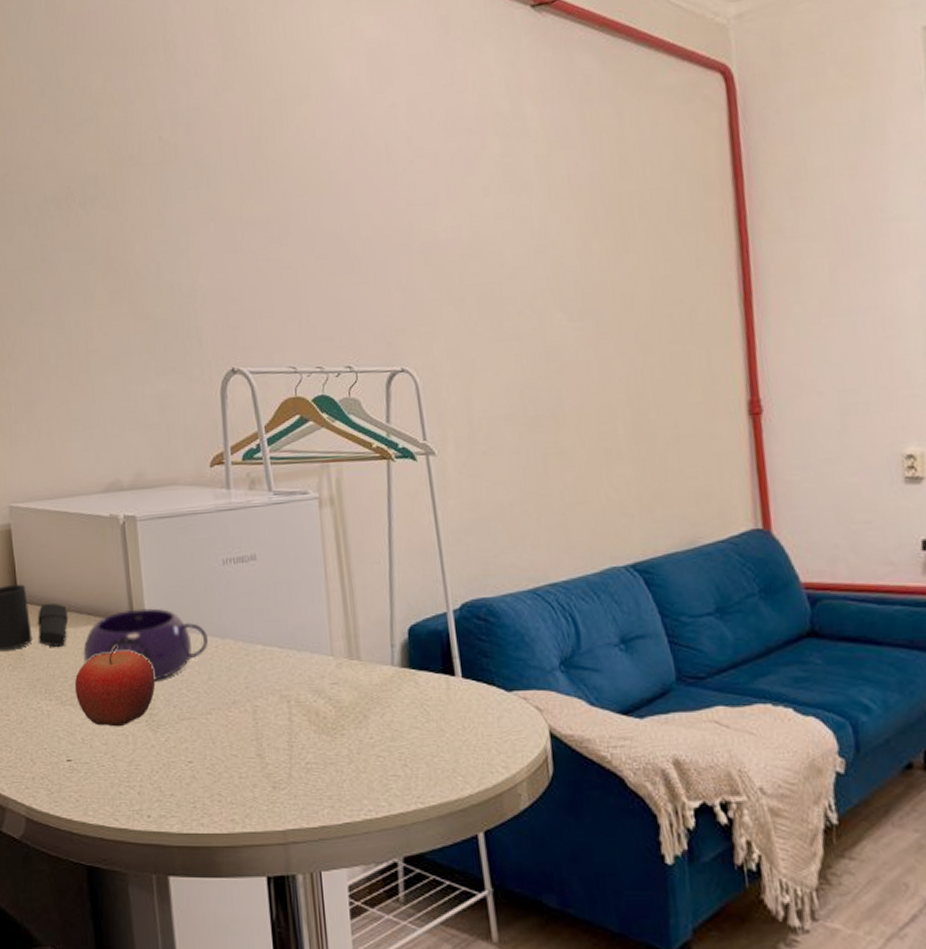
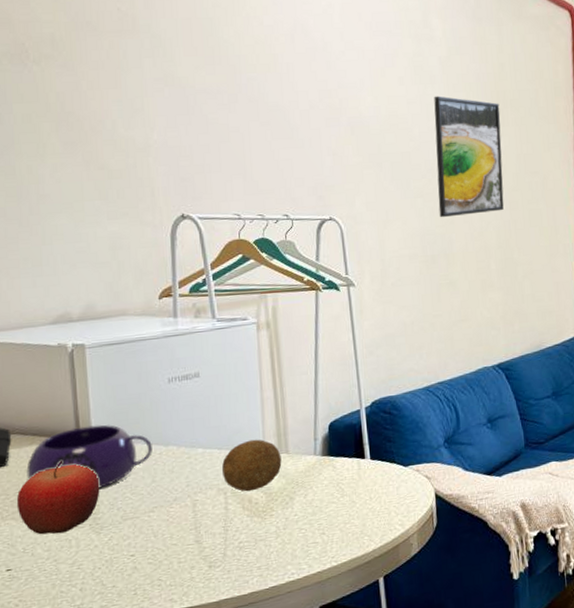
fruit: none [283,639,353,703] -> present [221,439,282,492]
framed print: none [530,206,634,367] -> present [434,96,504,218]

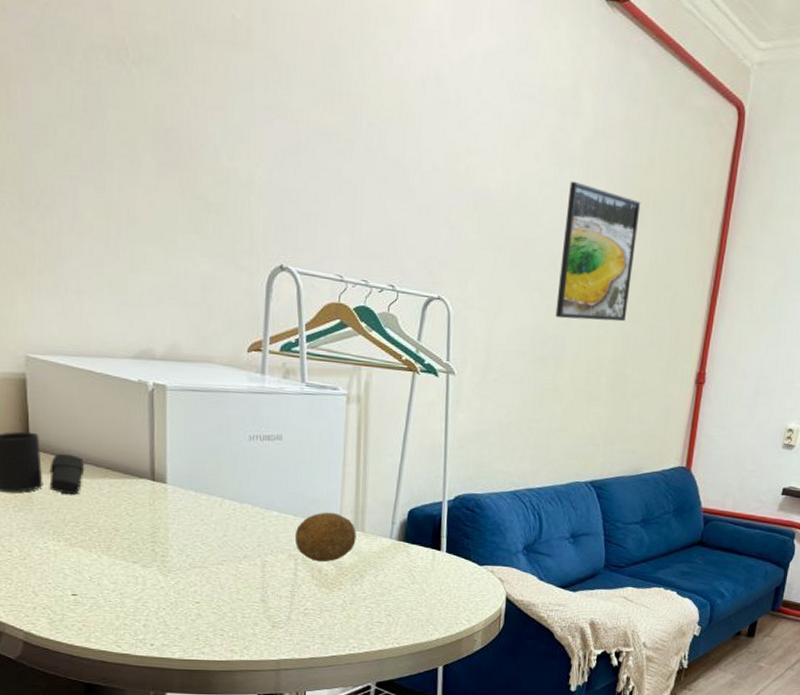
fruit: present [16,461,100,535] -> none [86,499,171,570]
bowl: present [26,425,152,488] -> none [98,468,227,533]

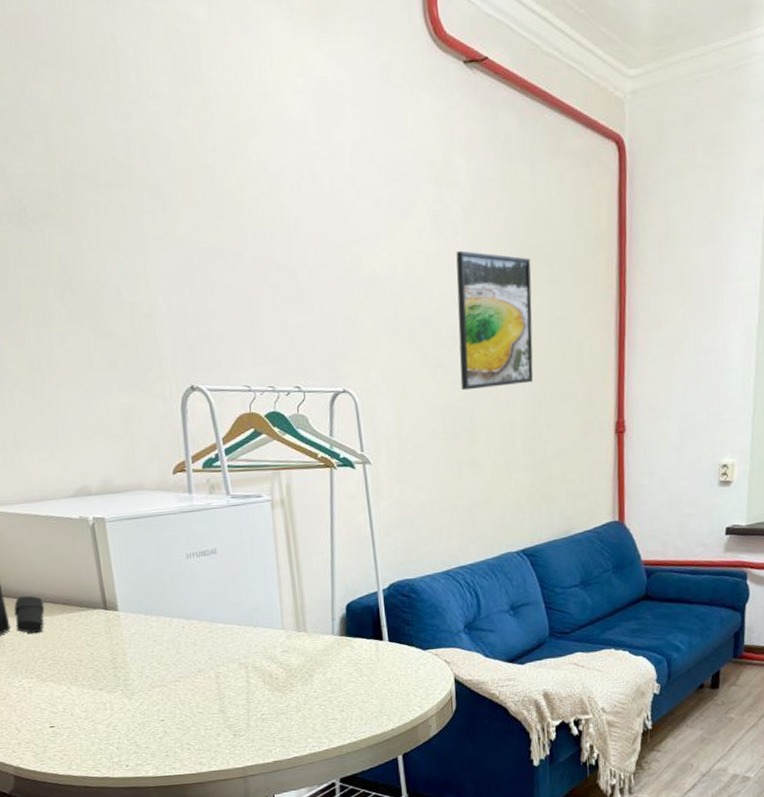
fruit: present [294,512,357,562] -> none [242,616,301,667]

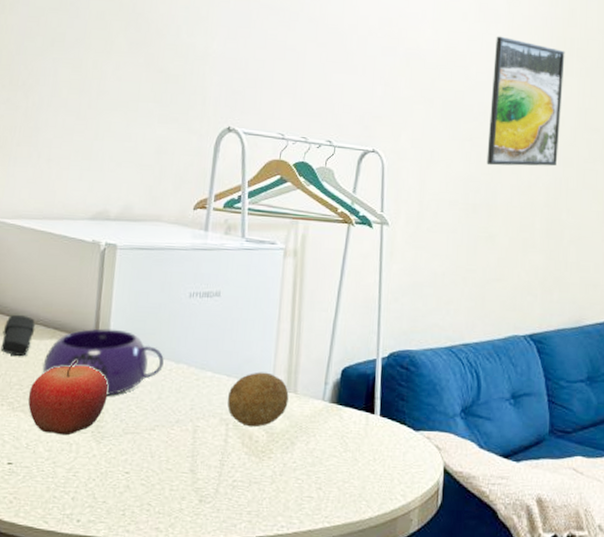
fruit: none [53,630,129,697] -> present [28,360,109,436]
bowl: none [60,597,175,657] -> present [42,328,164,396]
fruit: none [242,616,301,667] -> present [227,372,289,428]

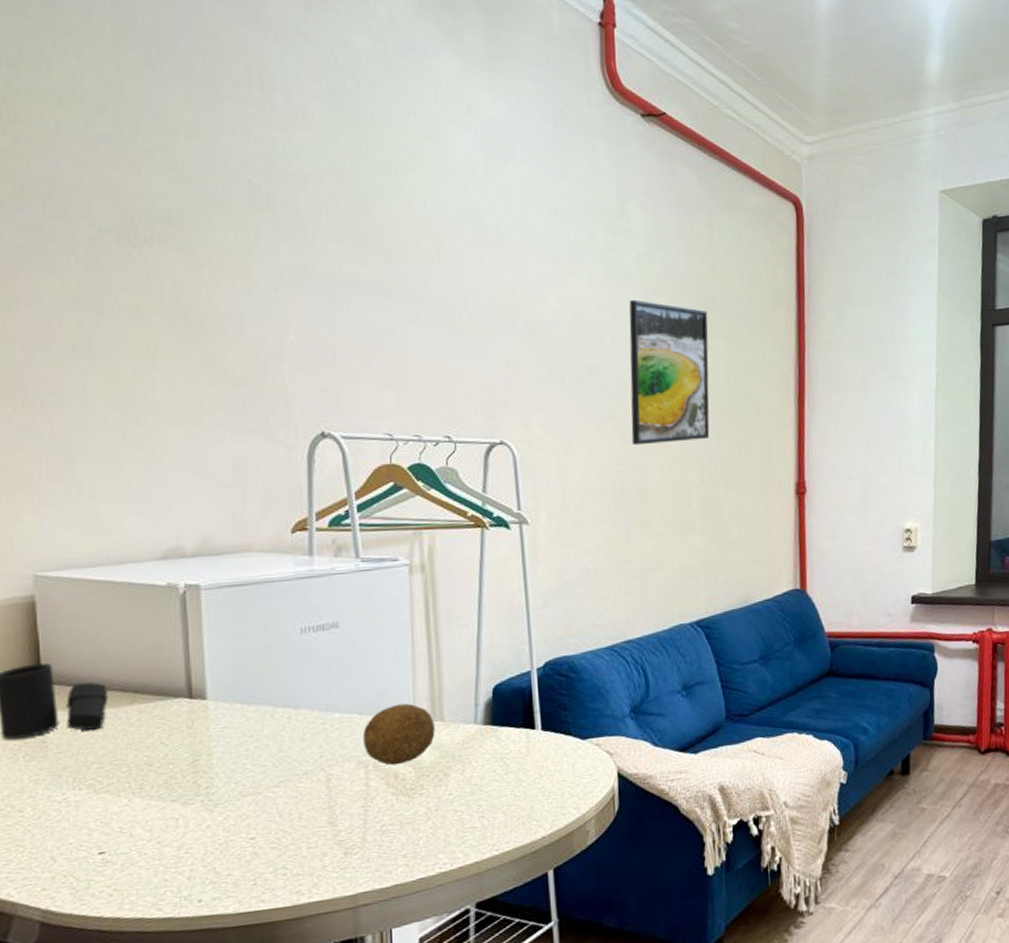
fruit: present [28,360,109,436] -> none [112,724,215,812]
bowl: present [42,328,164,396] -> none [125,682,279,758]

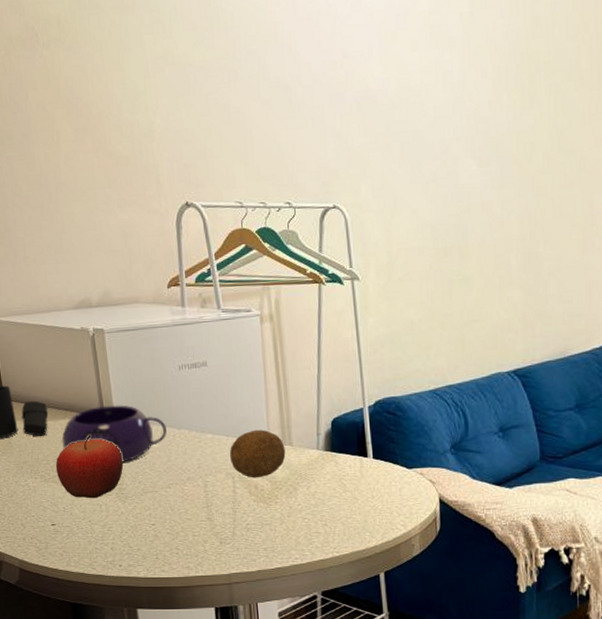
fruit: none [112,724,215,812] -> present [55,435,124,499]
bowl: none [125,682,279,758] -> present [62,405,167,462]
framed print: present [629,299,710,446] -> none [452,61,531,206]

